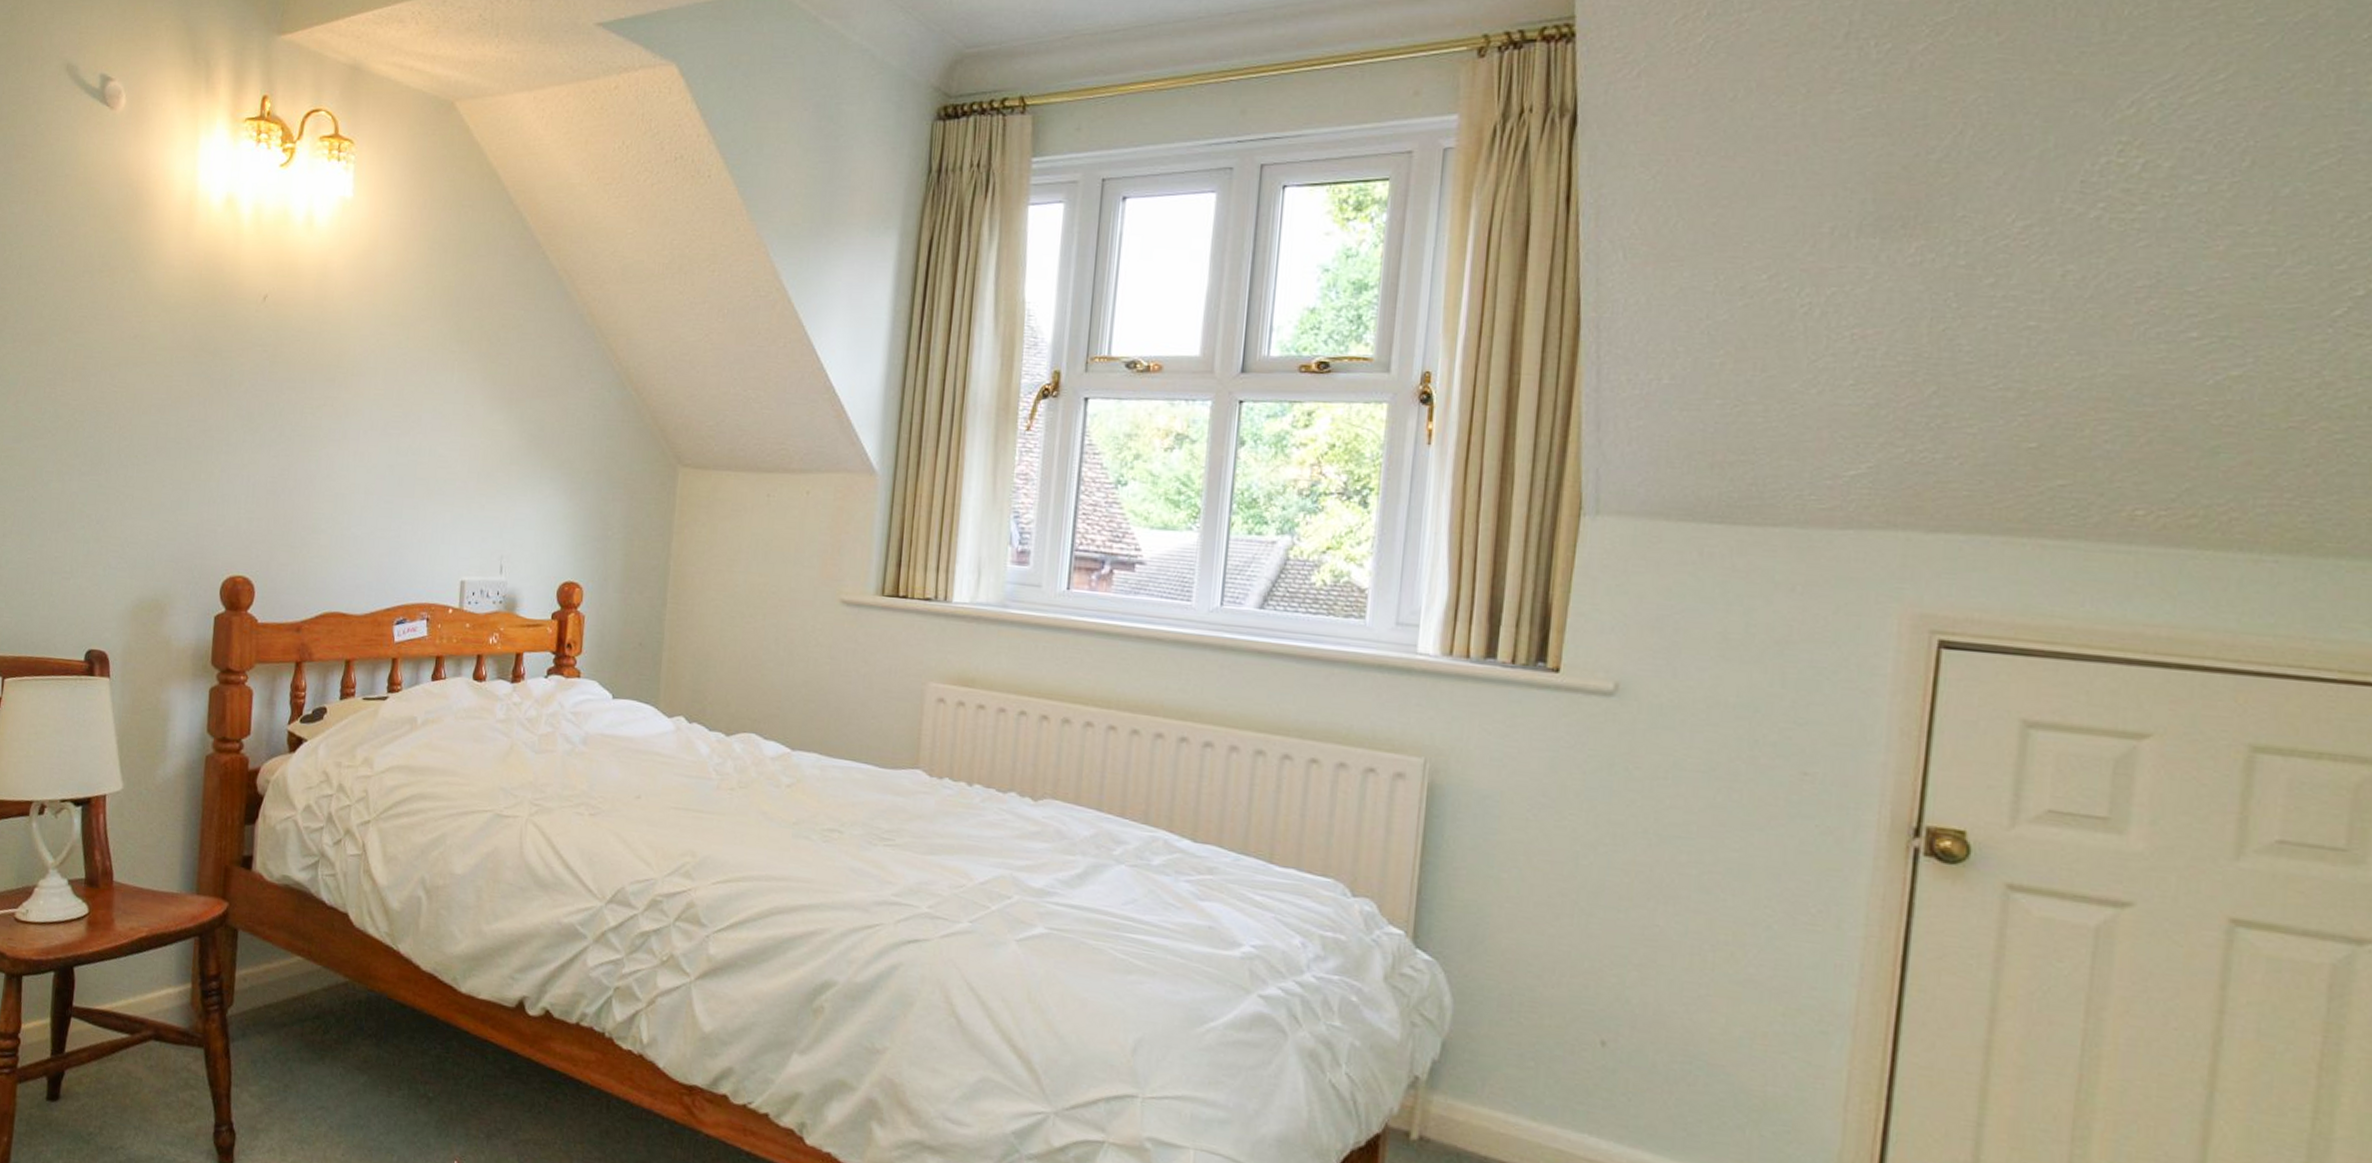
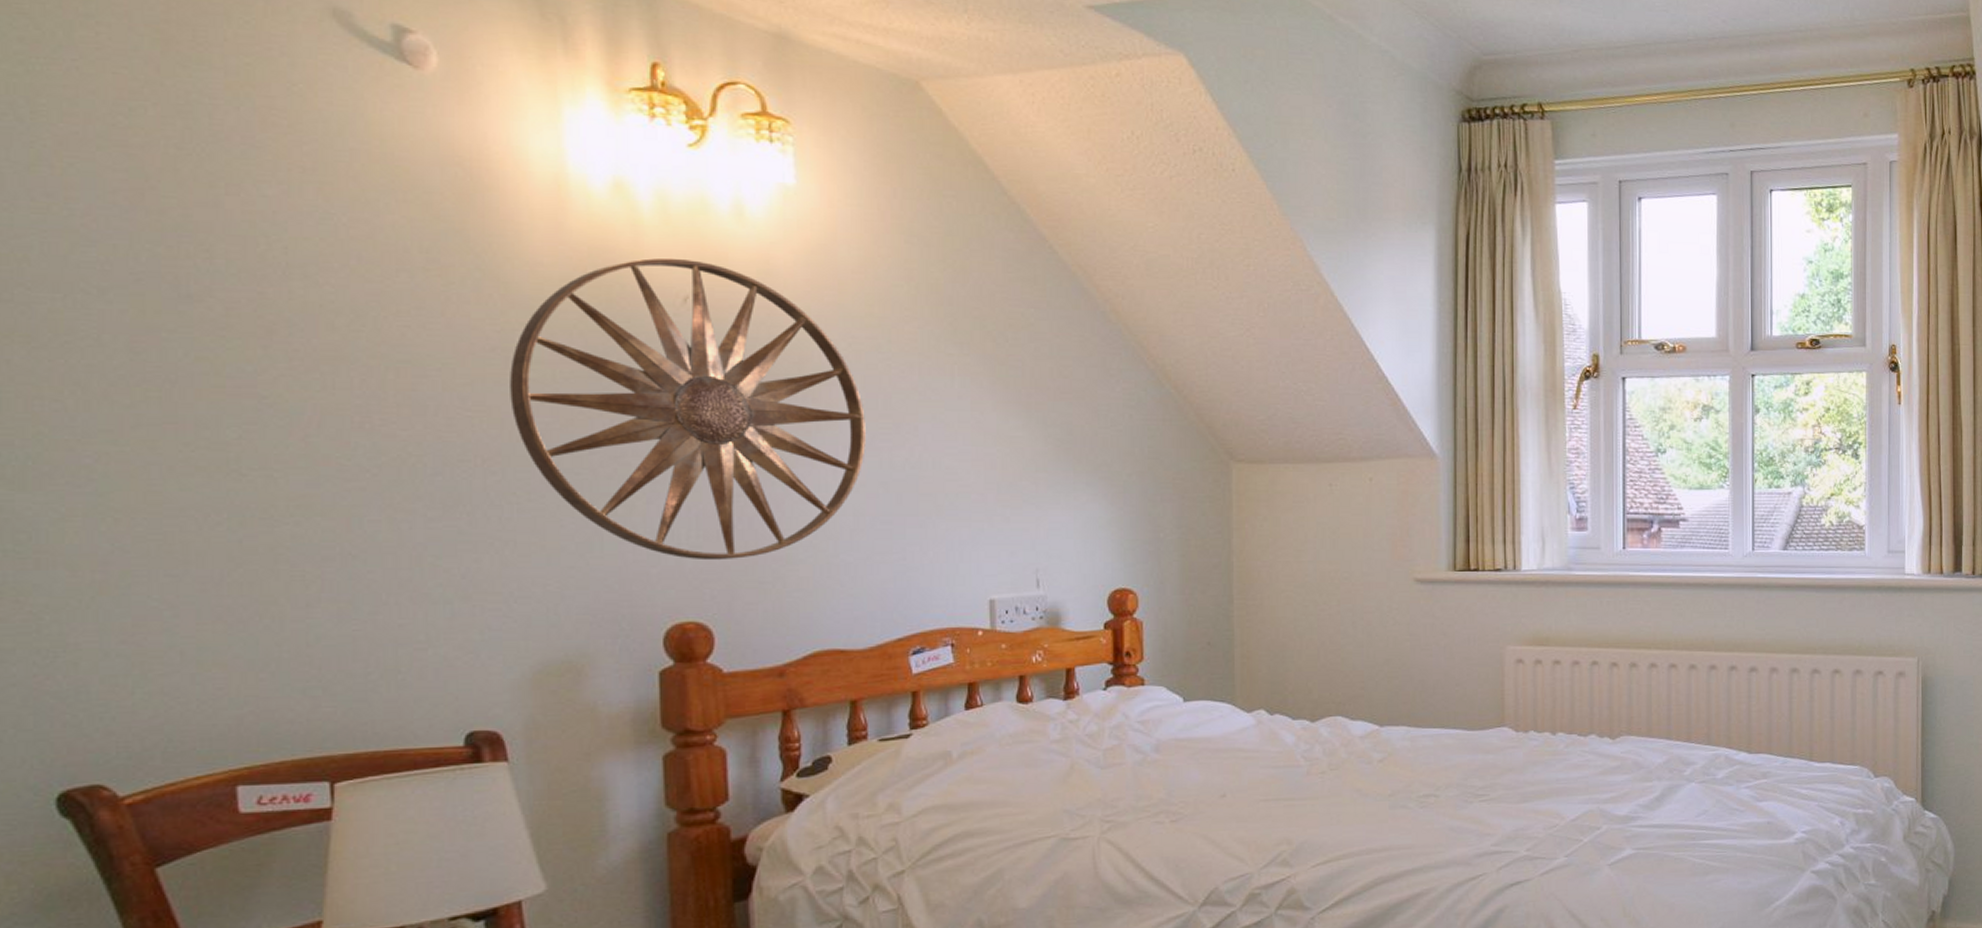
wall art: none [141,262,383,525] -> present [510,257,866,561]

